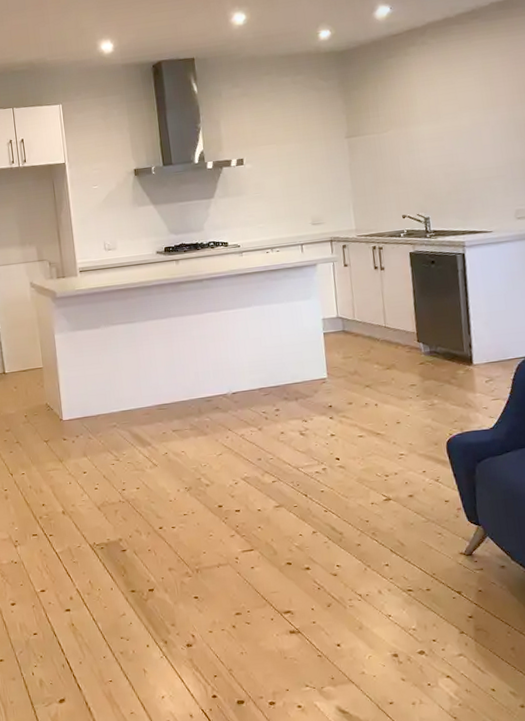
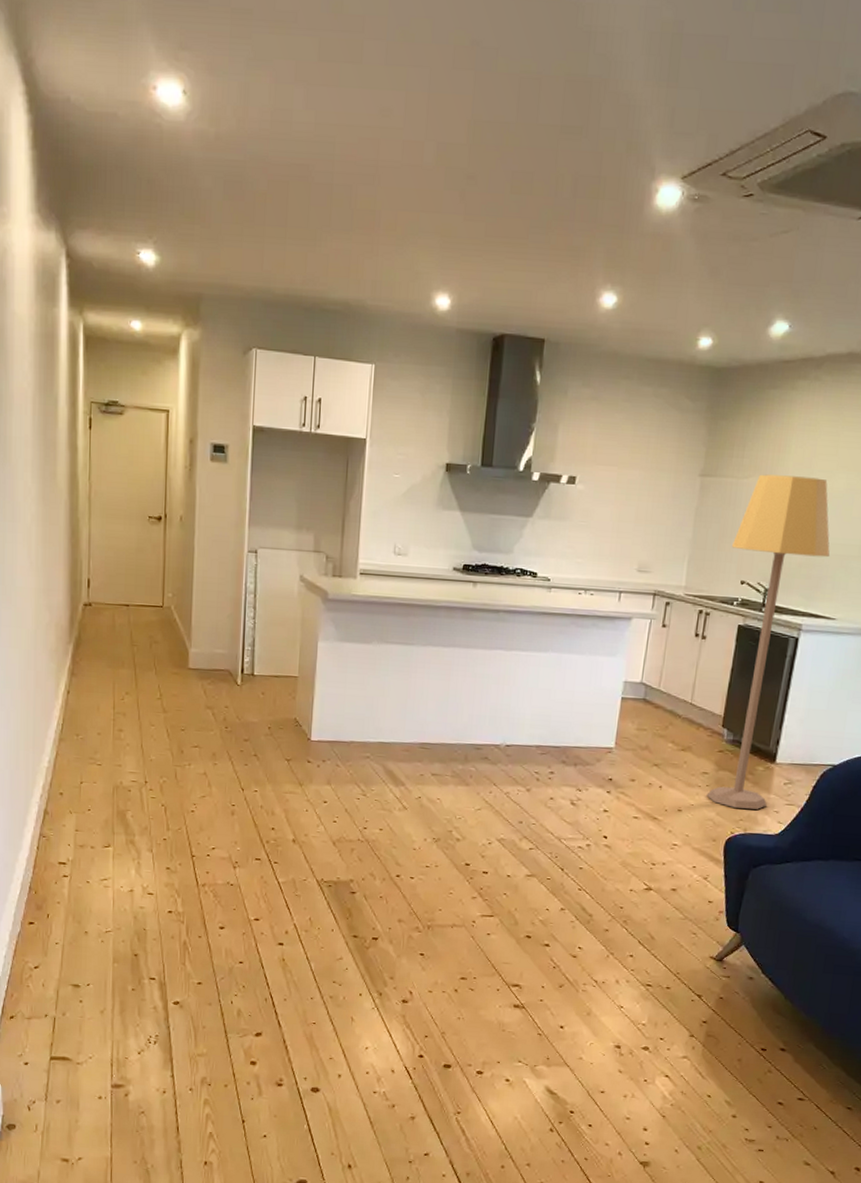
lamp: none [387,120,475,412] -> present [706,474,830,810]

